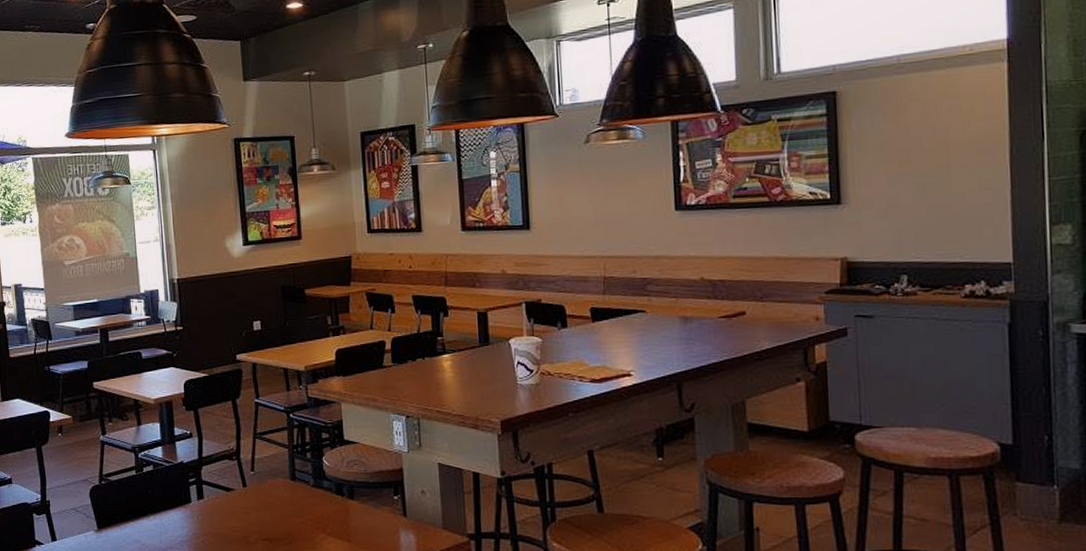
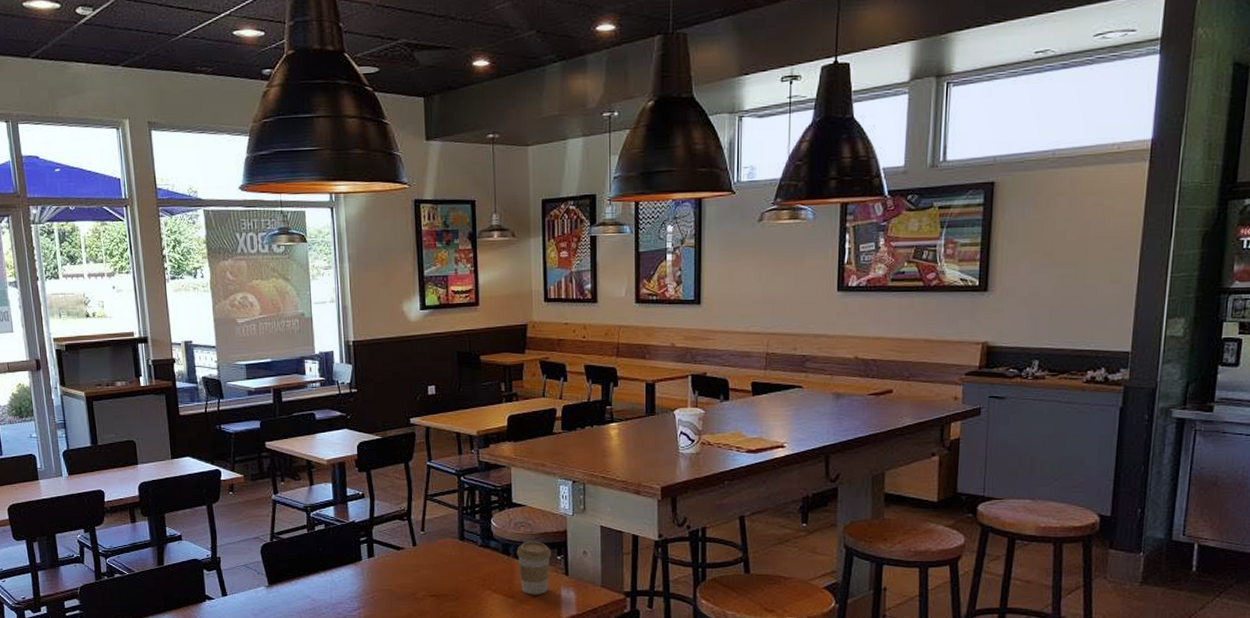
coffee cup: none [351,480,387,538] -> present [517,541,551,595]

